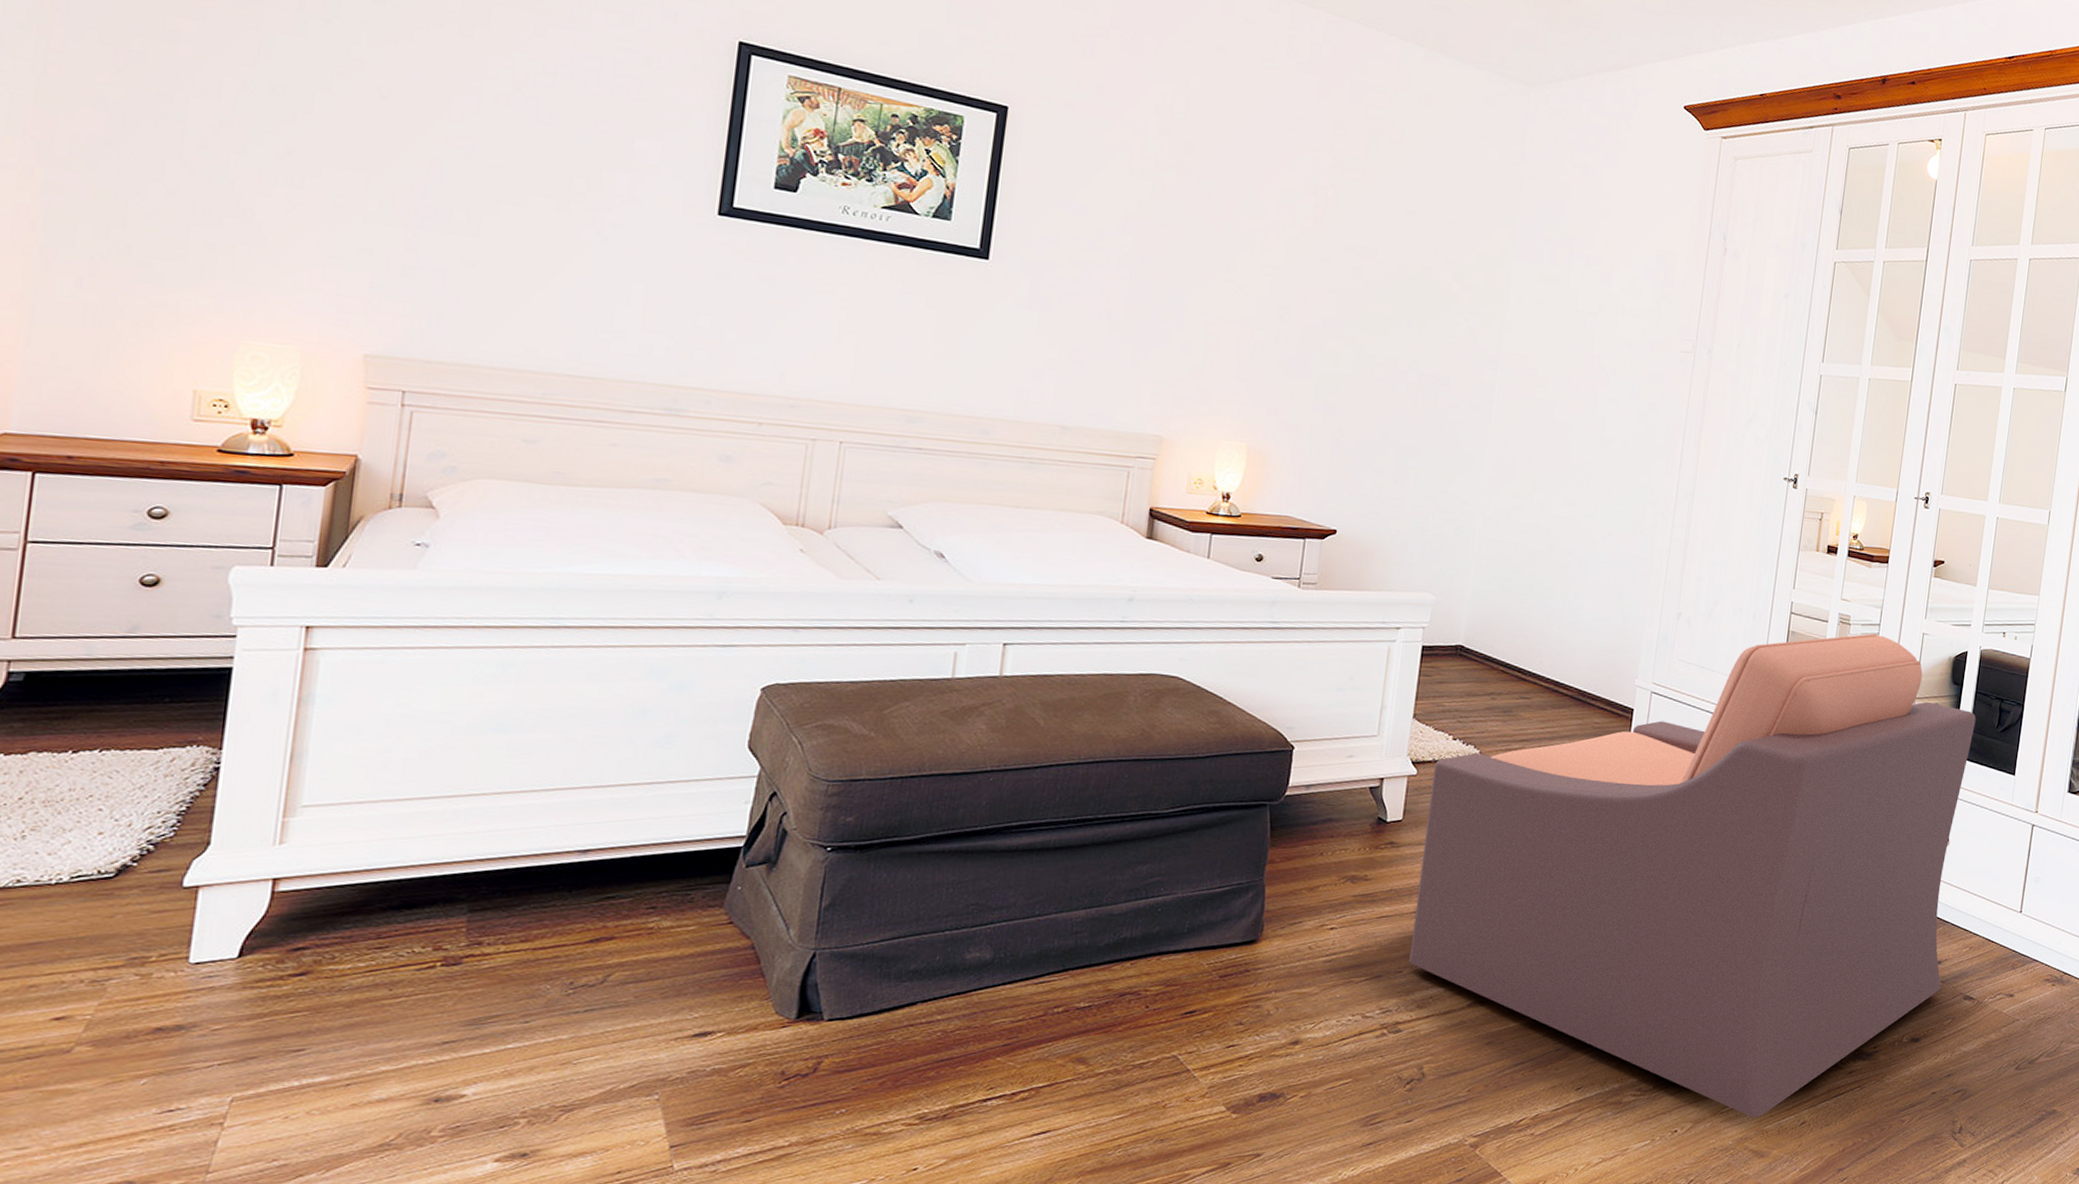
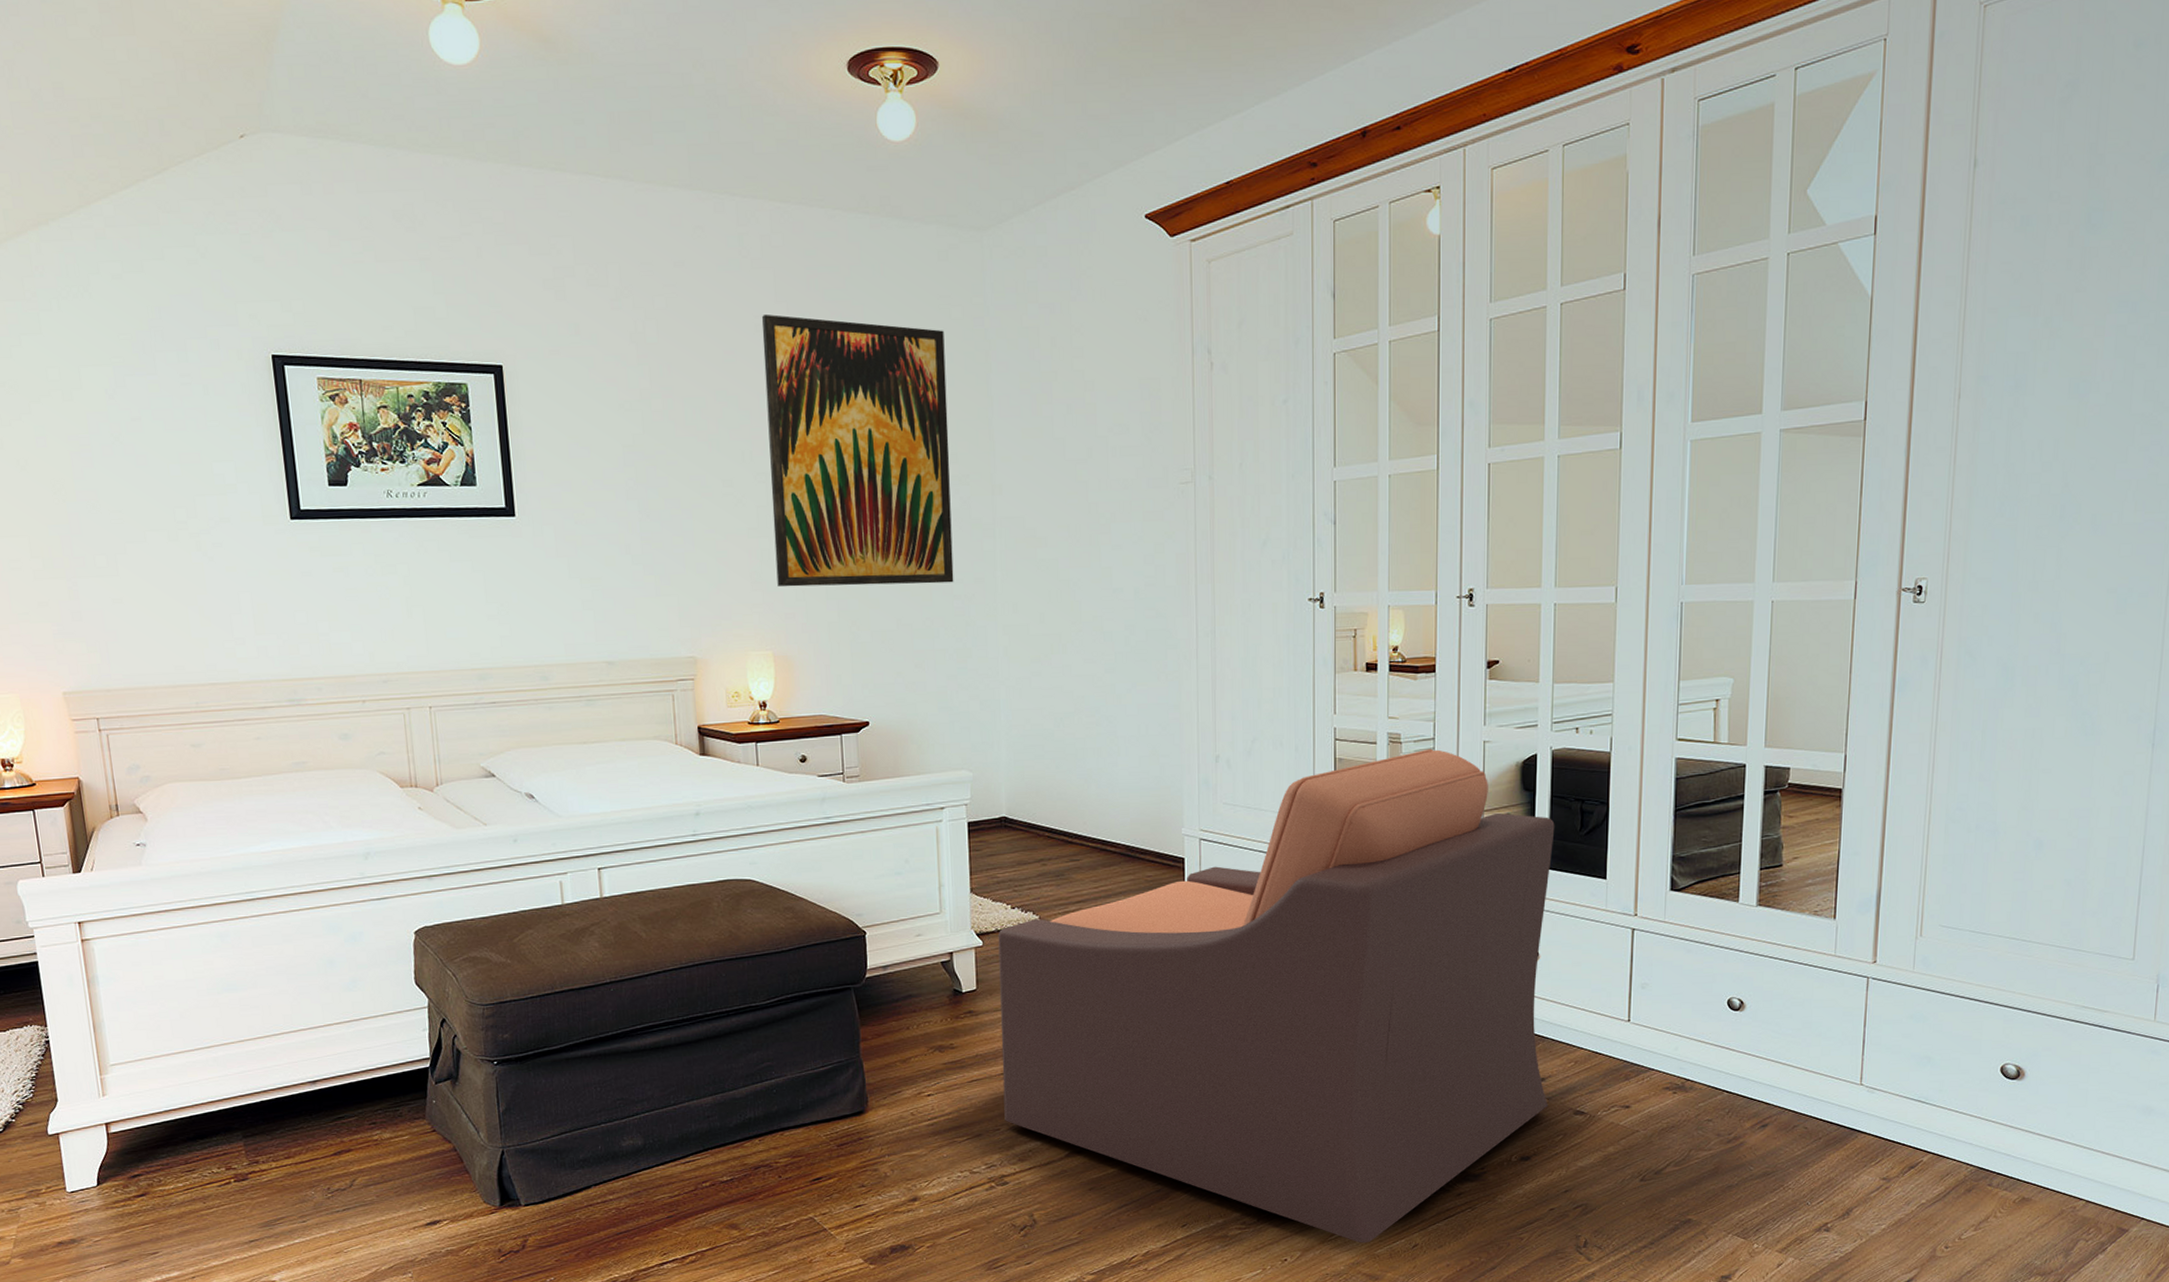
wall art: none [1265,116,1479,407] -> present [761,314,954,587]

